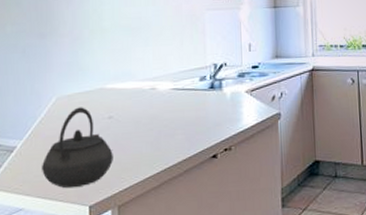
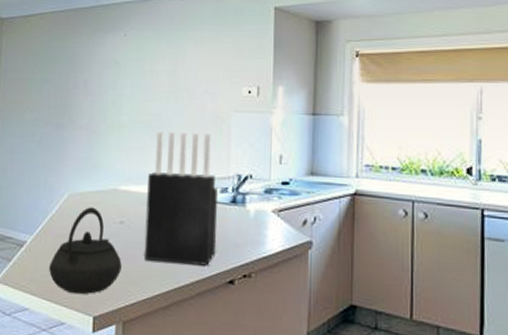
knife block: none [132,31,200,149] -> present [144,131,218,266]

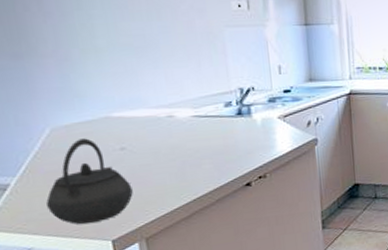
knife block: present [144,131,218,266] -> none [143,51,230,181]

